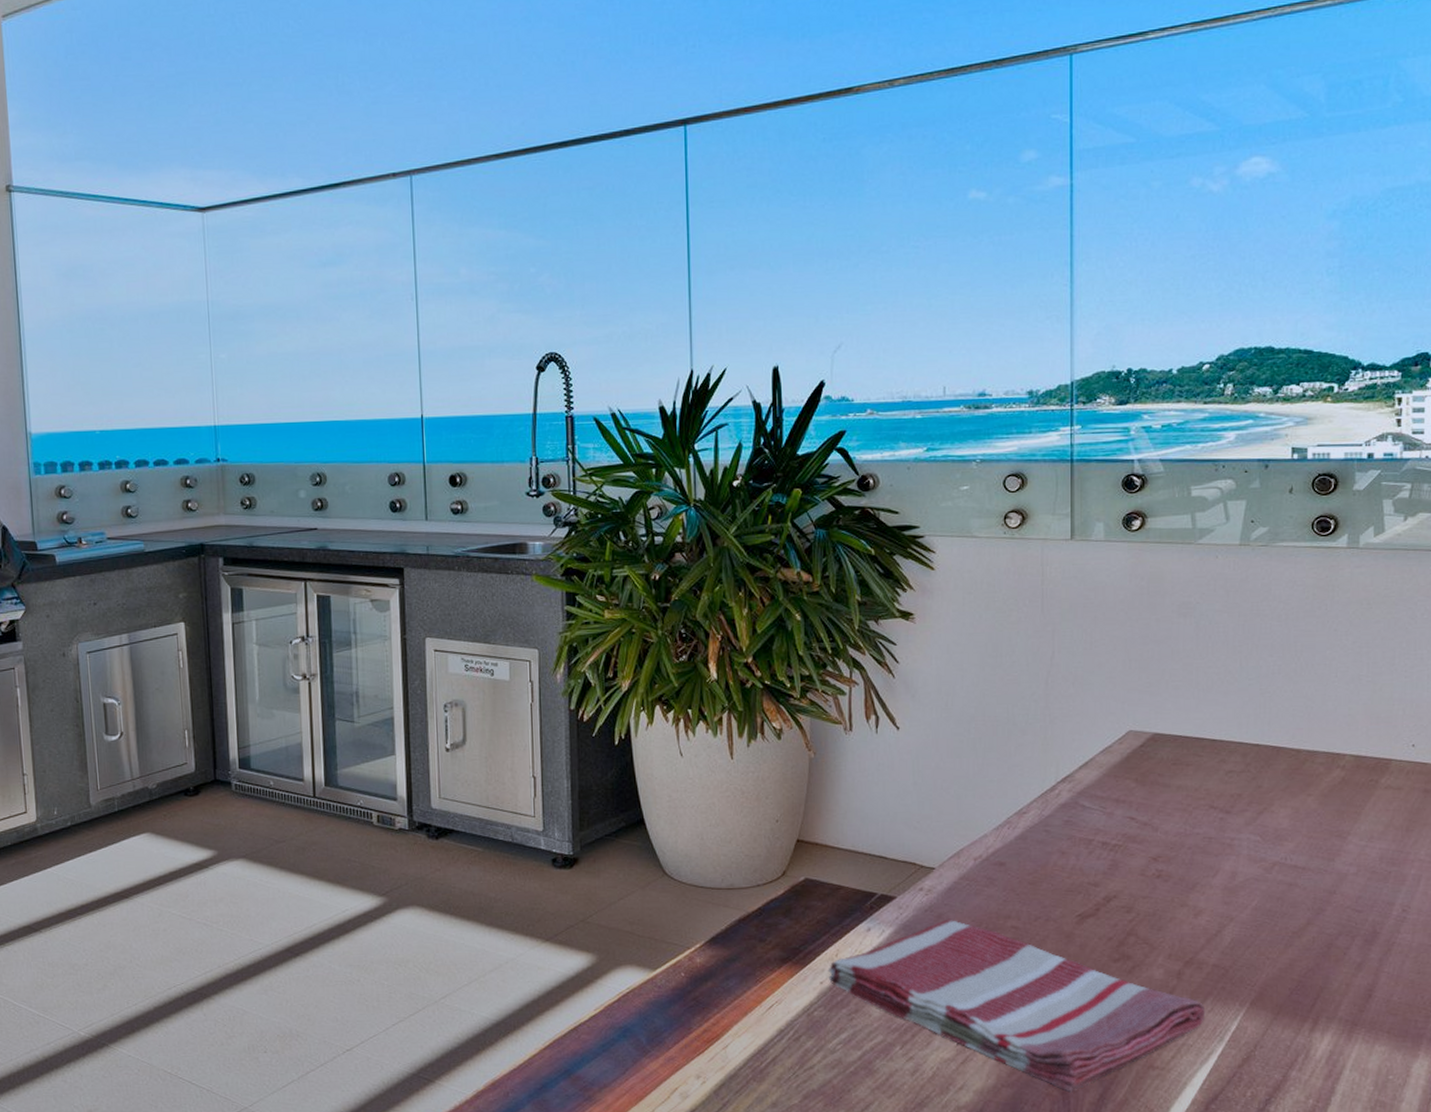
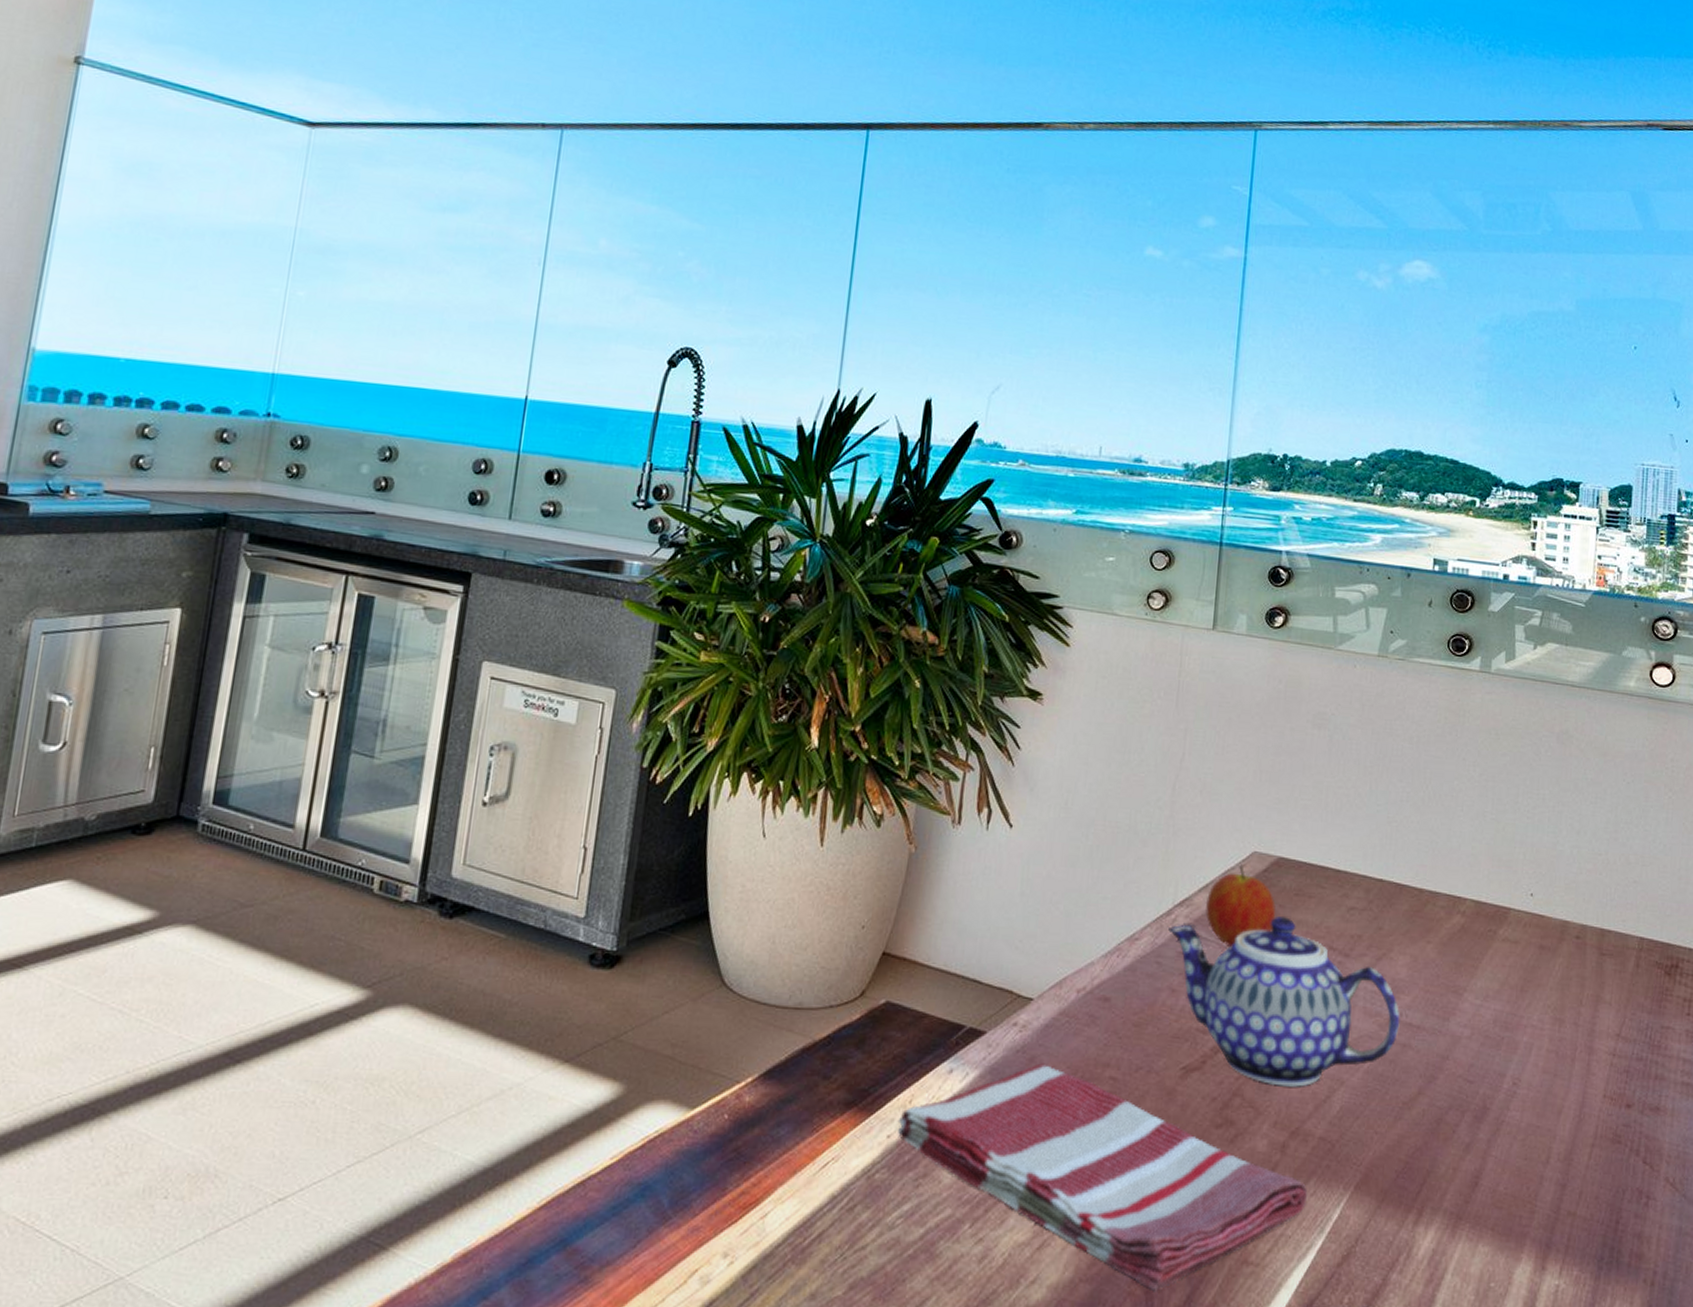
teapot: none [1052,784,1285,925] -> present [1167,916,1400,1087]
fruit: none [1086,742,1156,814] -> present [1205,864,1276,948]

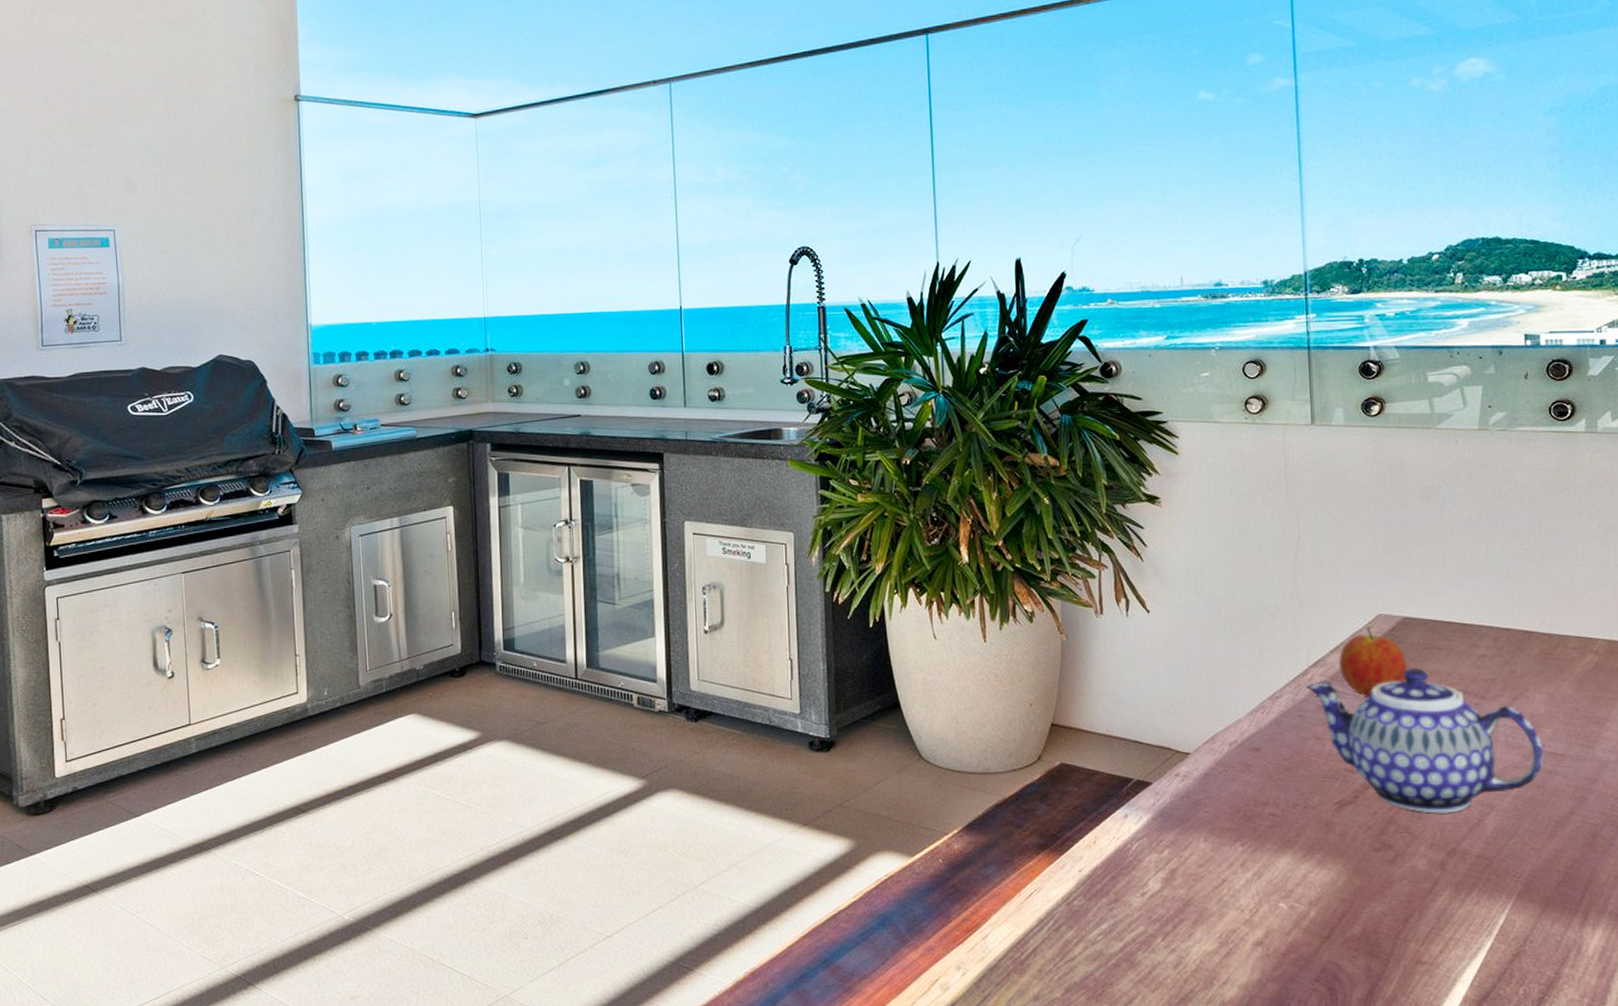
dish towel: present [898,1063,1308,1292] -> none [1087,805,1472,989]

